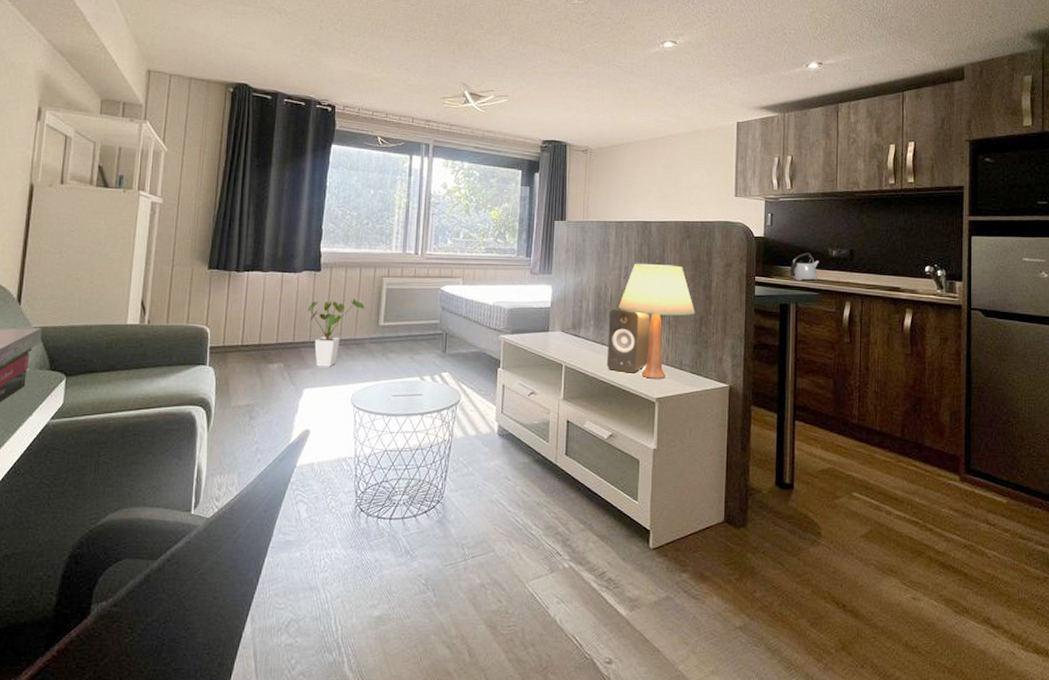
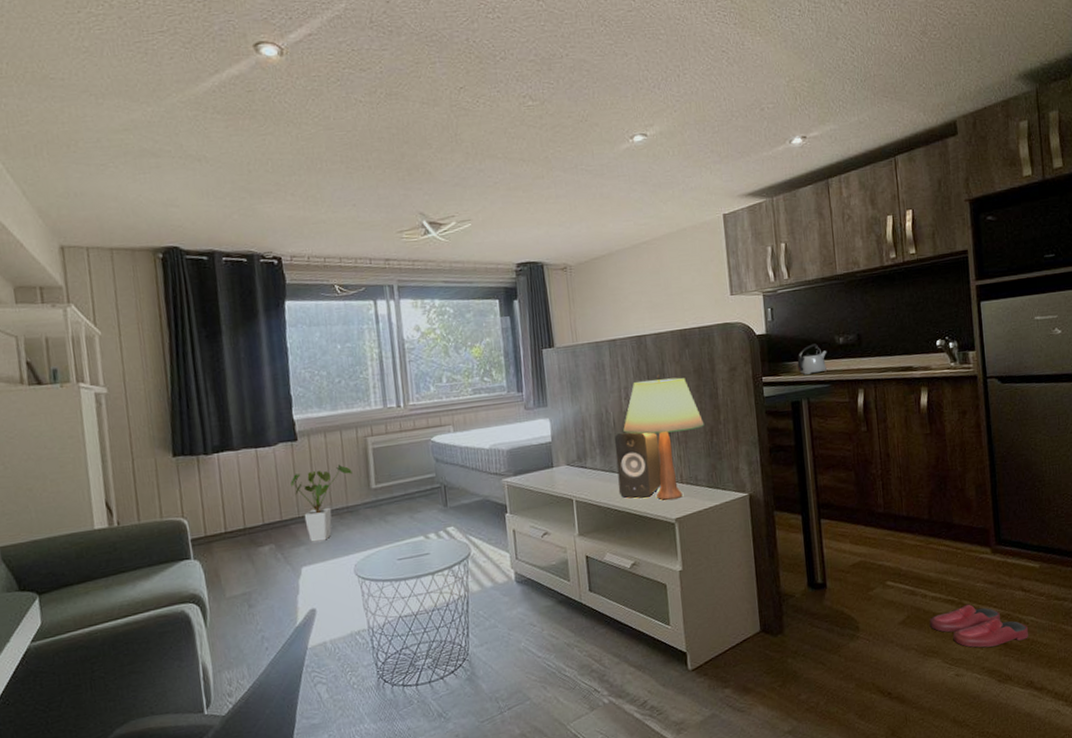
slippers: none [891,528,989,576] -> present [929,604,1028,648]

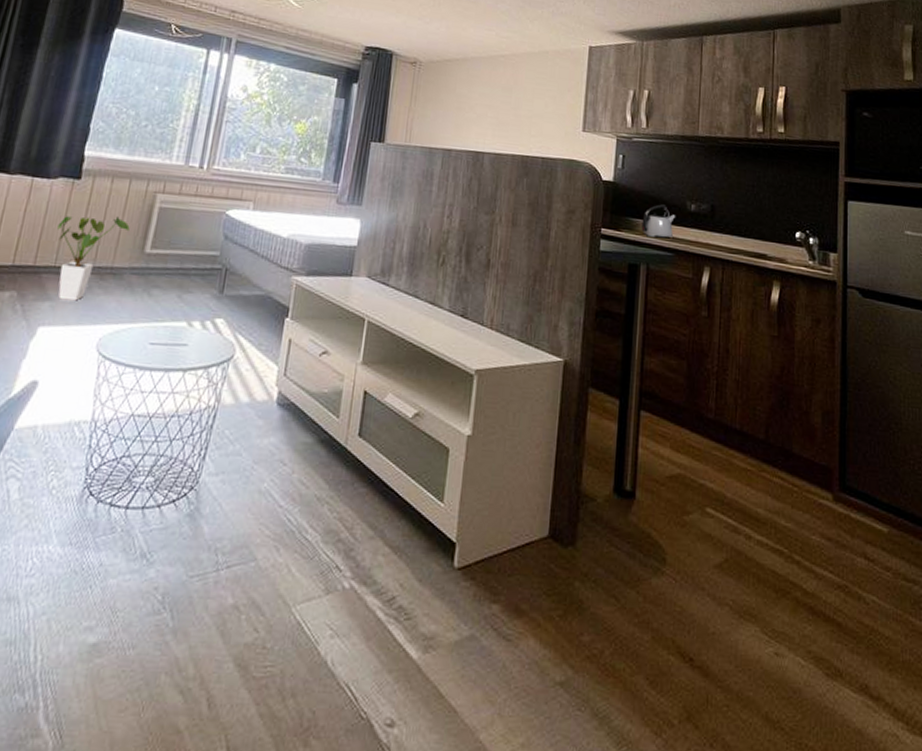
speaker: present [614,432,661,498] -> none [419,254,475,336]
table lamp: present [622,374,705,501] -> none [437,198,529,347]
slippers: present [929,604,1028,648] -> none [750,560,867,626]

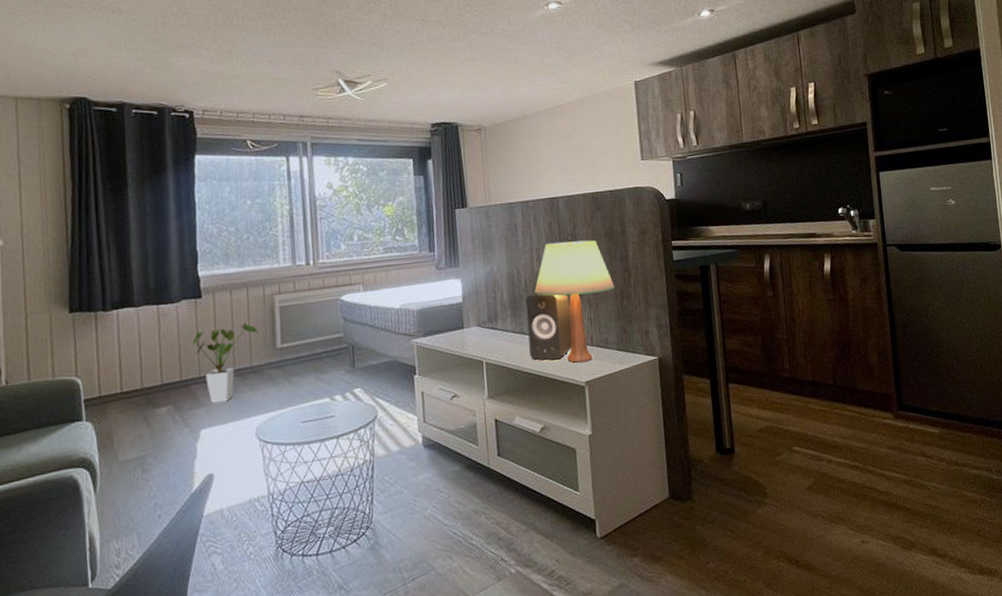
speaker: none [419,254,475,336] -> present [525,294,572,361]
table lamp: none [437,198,529,347] -> present [533,236,615,363]
kettle: present [641,204,676,238] -> none [705,209,735,240]

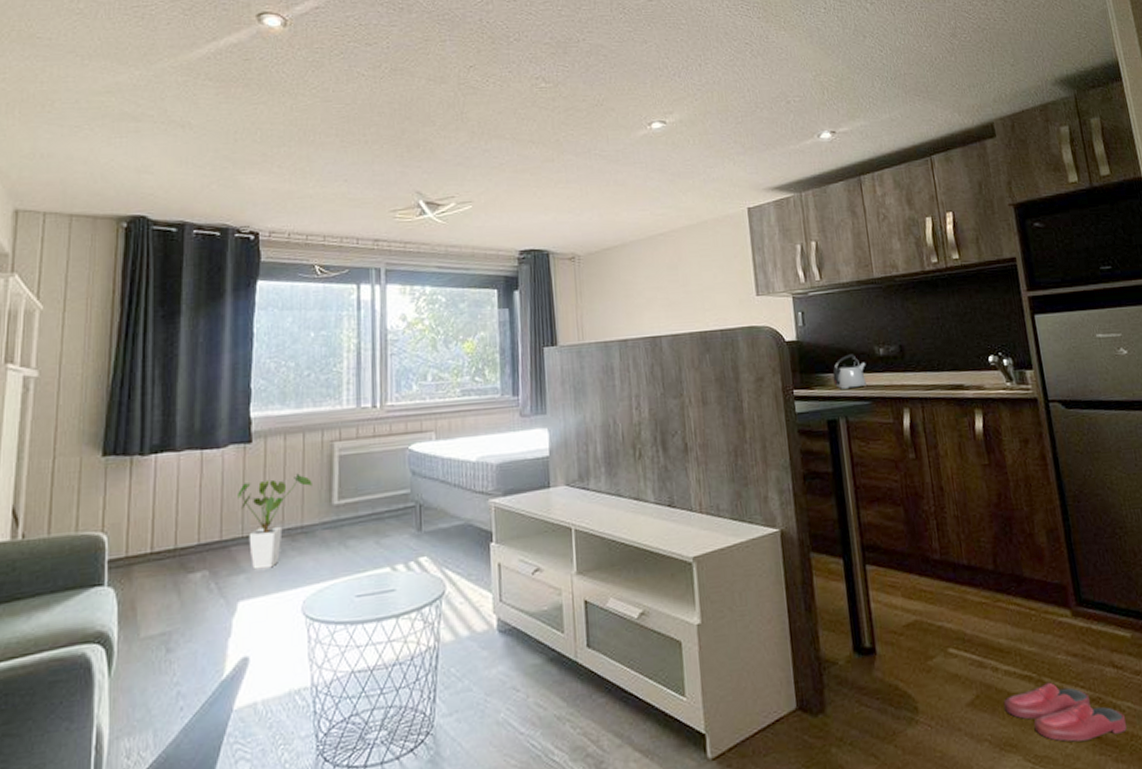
speaker: present [525,294,572,361] -> none [622,448,677,530]
table lamp: present [533,236,615,363] -> none [632,382,728,534]
kettle: none [705,209,735,240] -> present [832,354,868,389]
slippers: none [834,469,931,514] -> present [1003,682,1127,742]

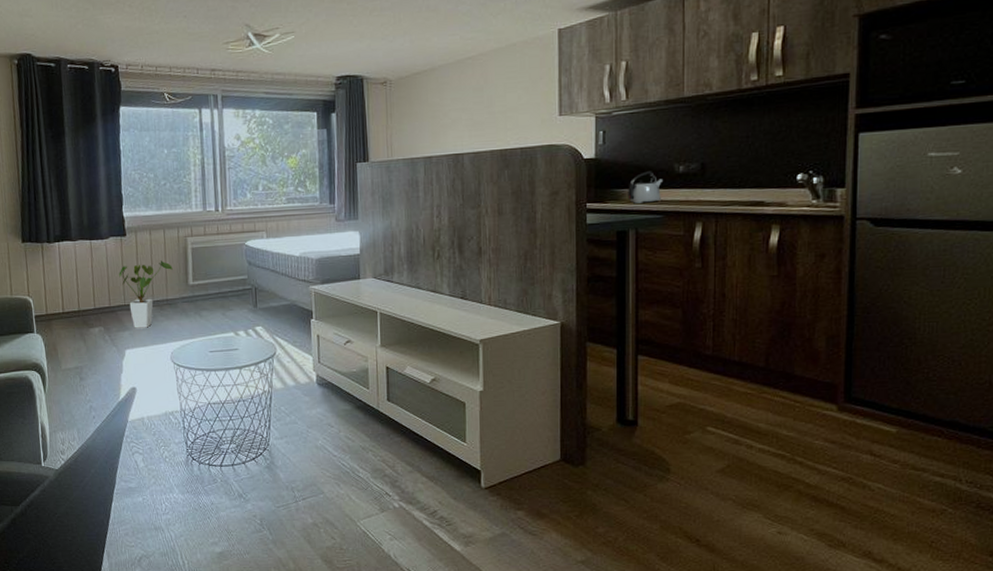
slippers: present [1003,682,1127,742] -> none [752,461,873,510]

